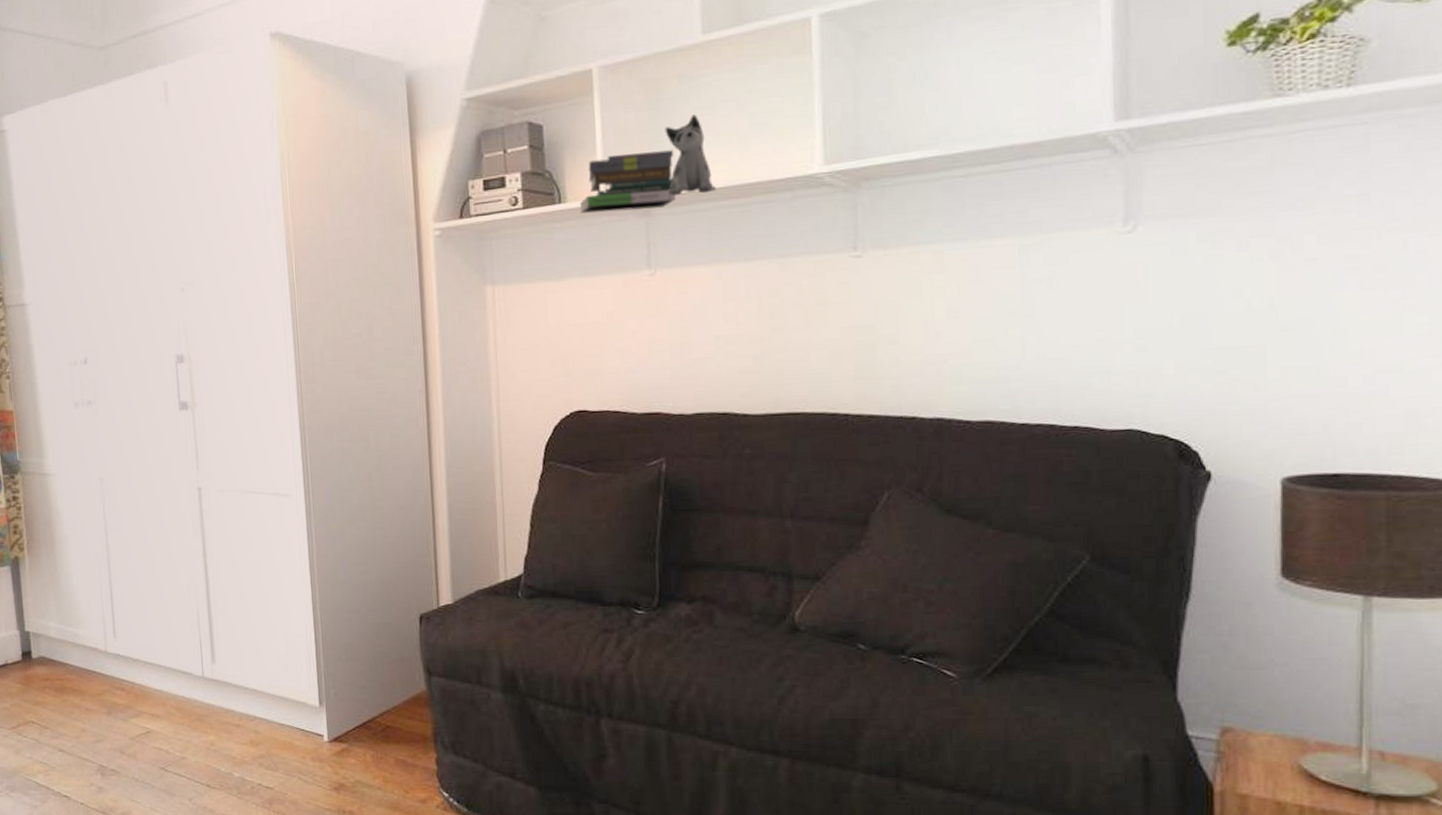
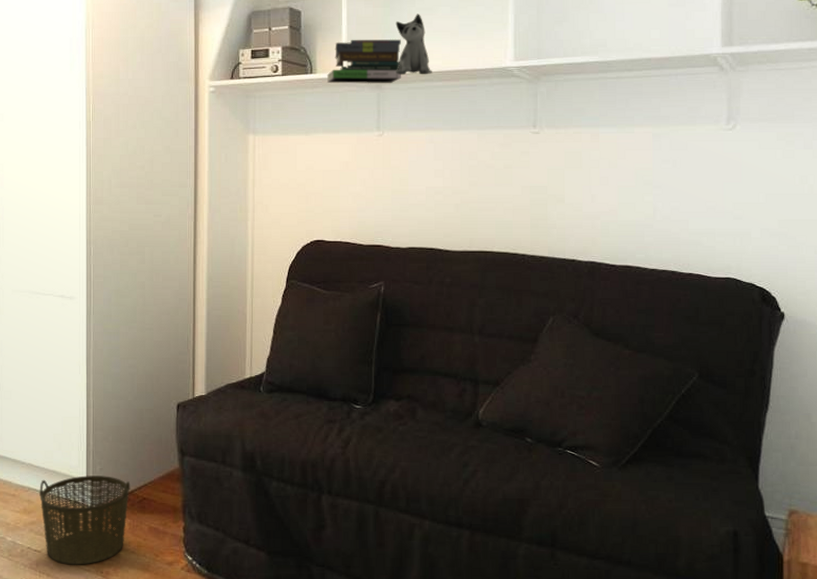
basket: none [266,701,371,805] -> present [38,475,131,566]

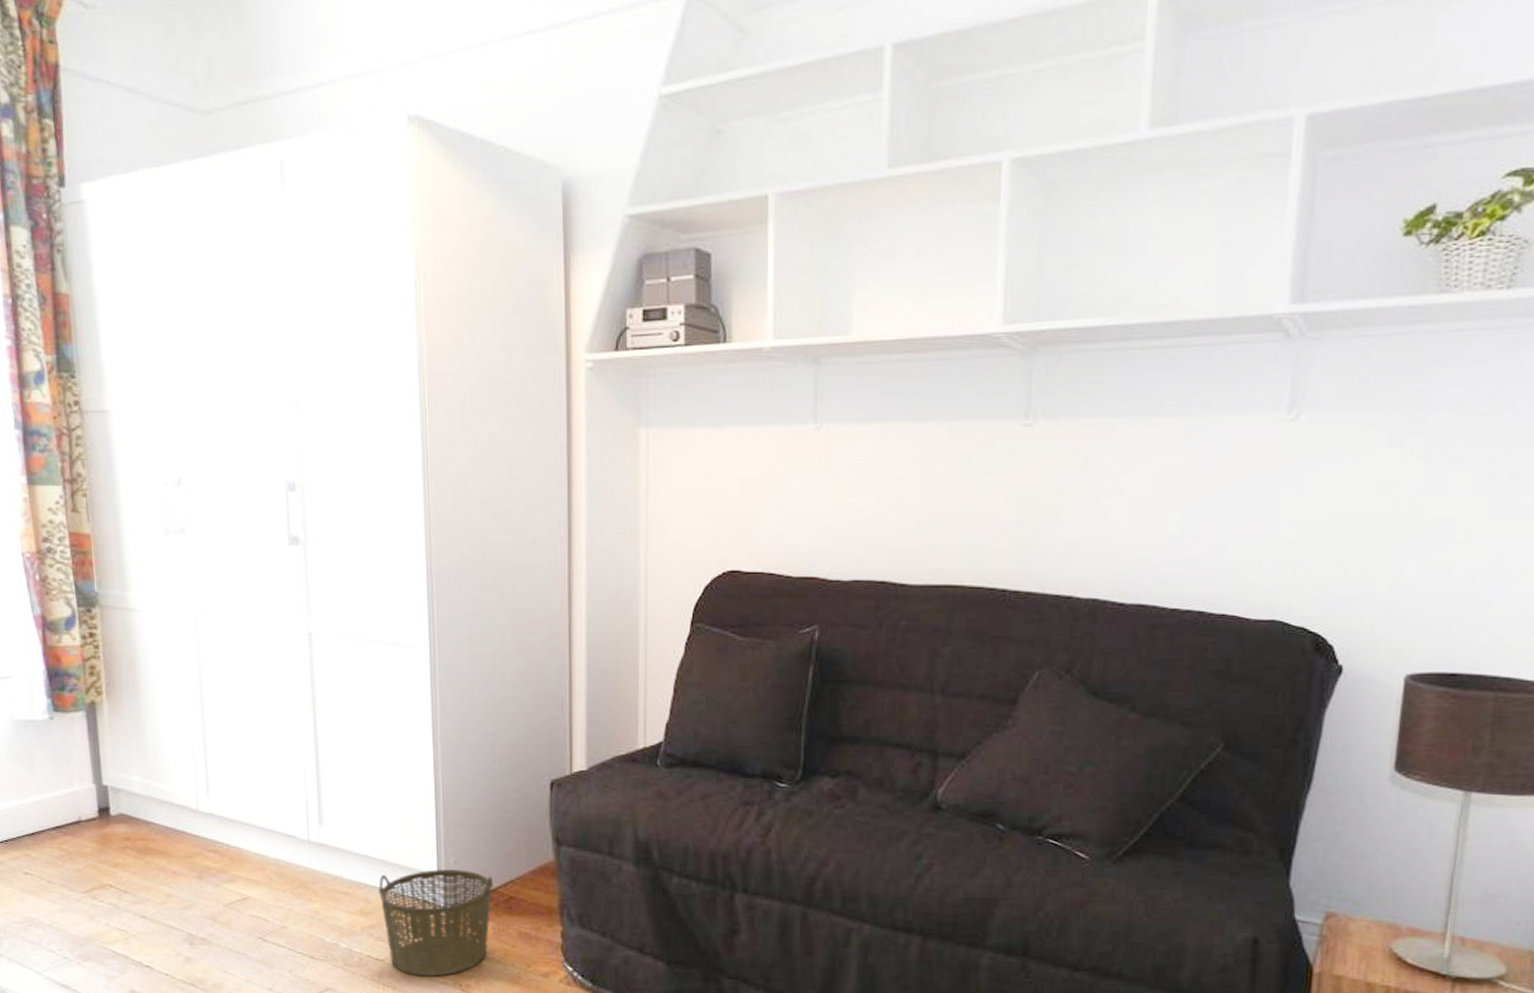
books: present [326,39,401,84] -> none [745,293,848,357]
plush toy: present [395,14,433,76] -> none [840,257,892,345]

